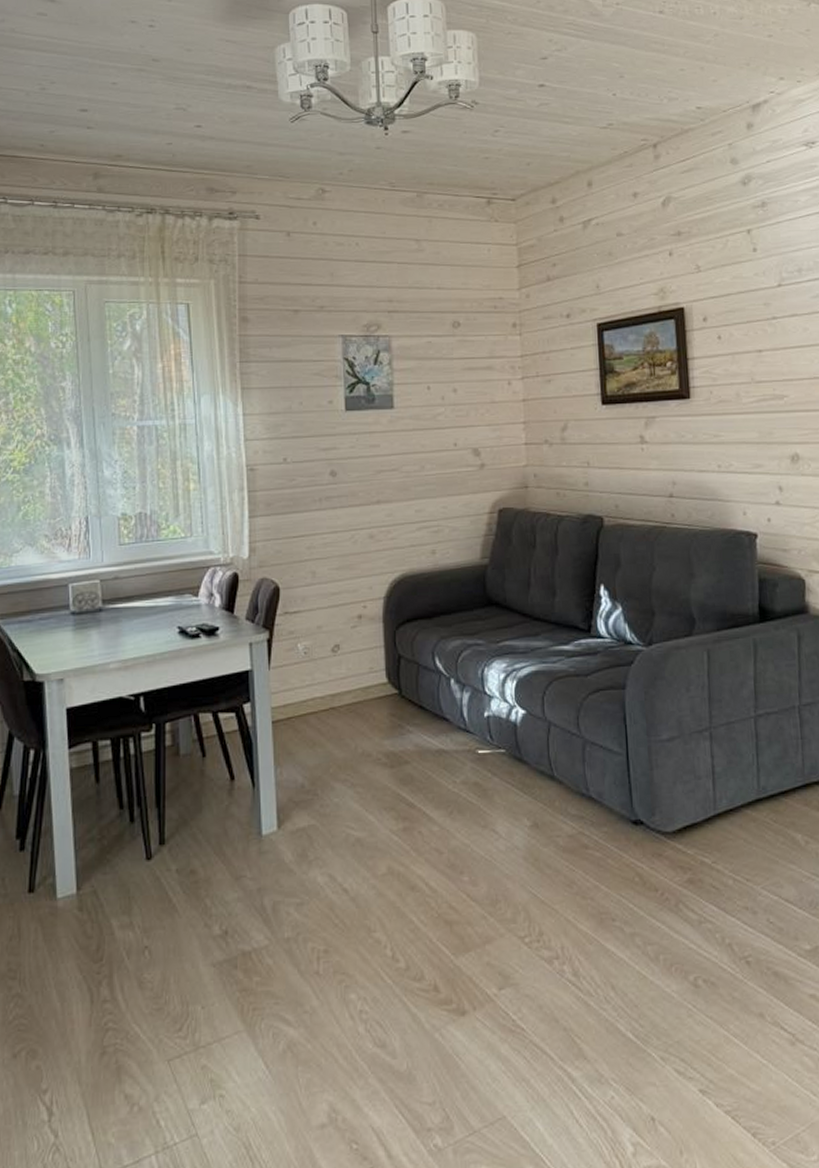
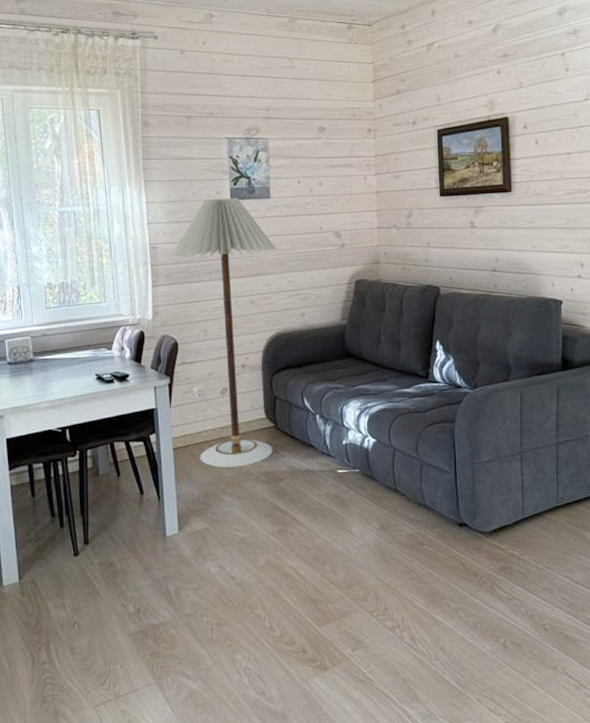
floor lamp: none [273,408,401,746] -> present [171,197,277,468]

